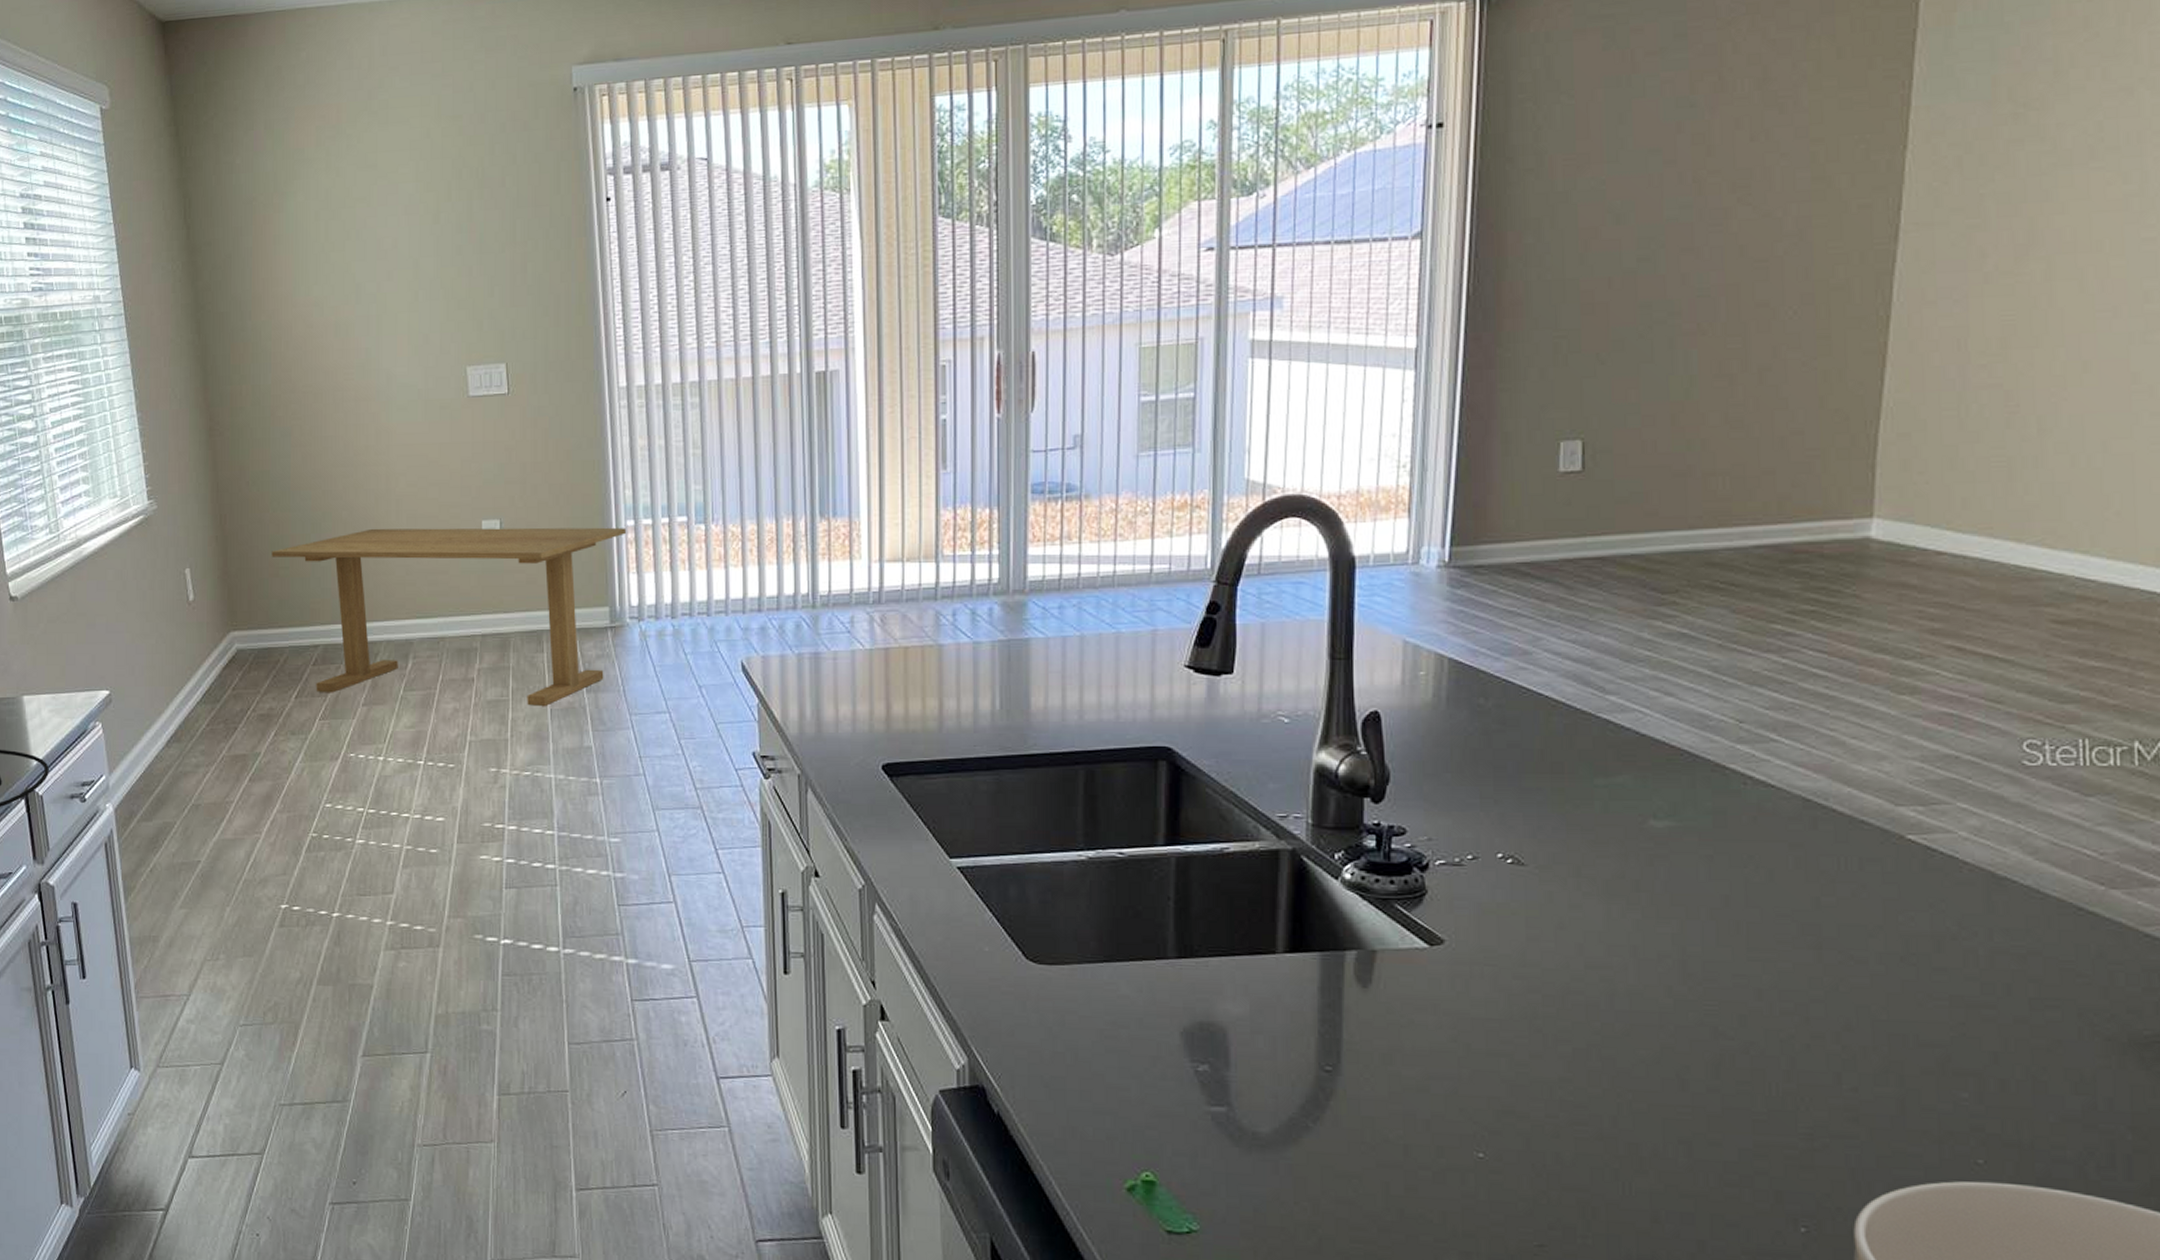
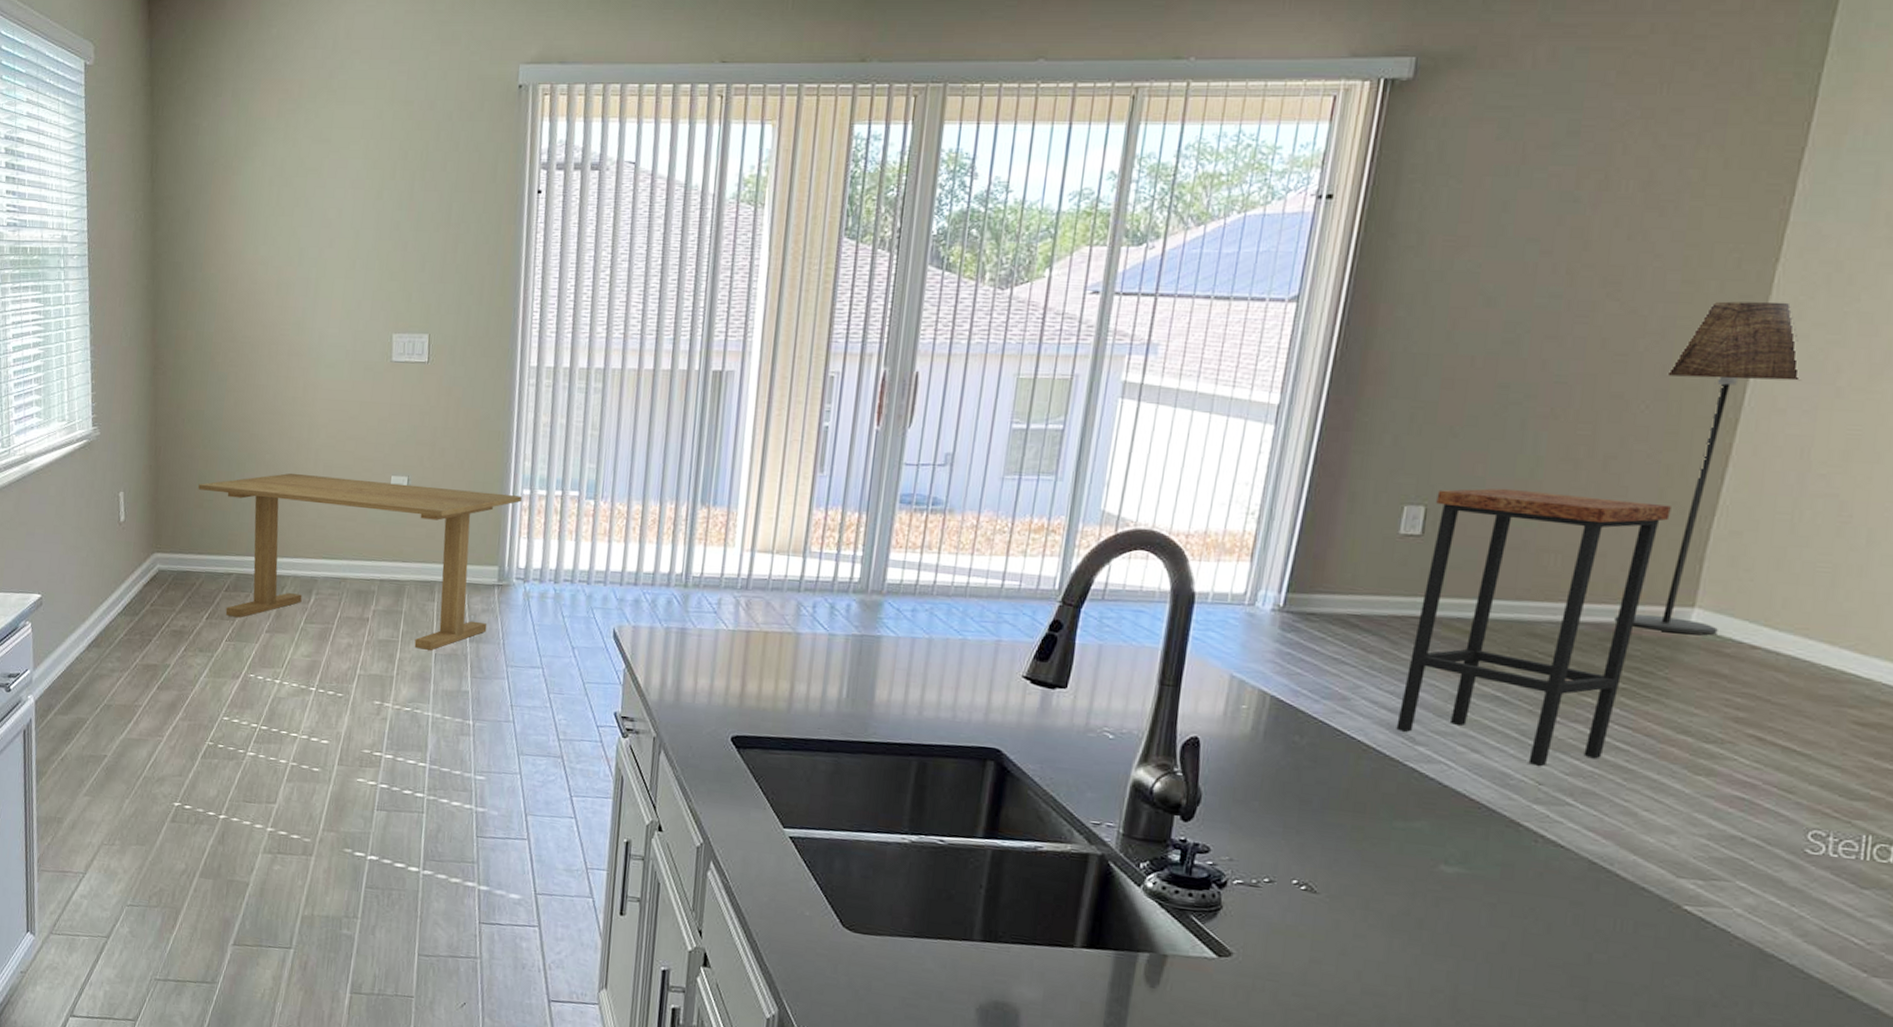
bar stool: none [1583,412,1835,702] -> present [1396,488,1671,766]
floor lamp: none [1793,190,1948,547] -> present [1614,301,1802,636]

